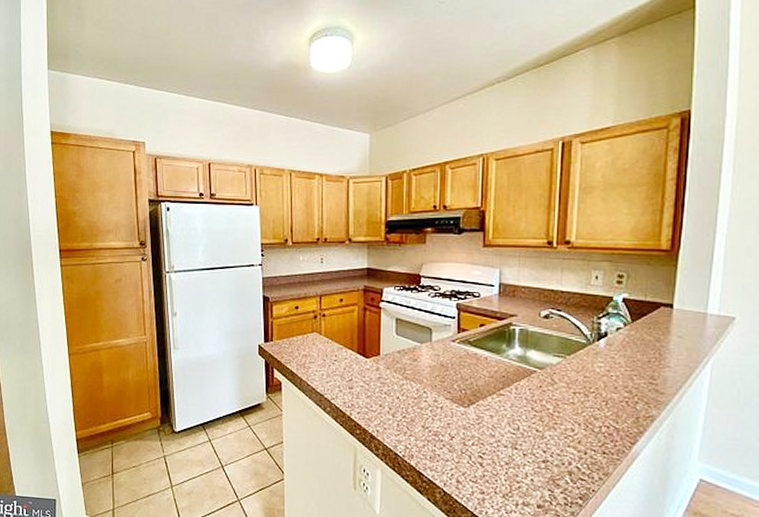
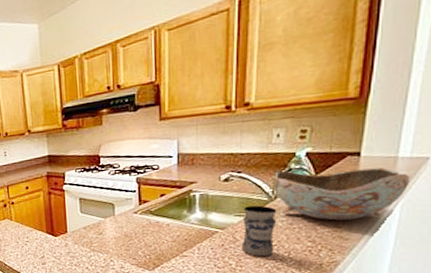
jar: none [559,347,595,404] -> present [241,205,277,257]
bowl: none [592,313,719,373] -> present [274,167,411,221]

